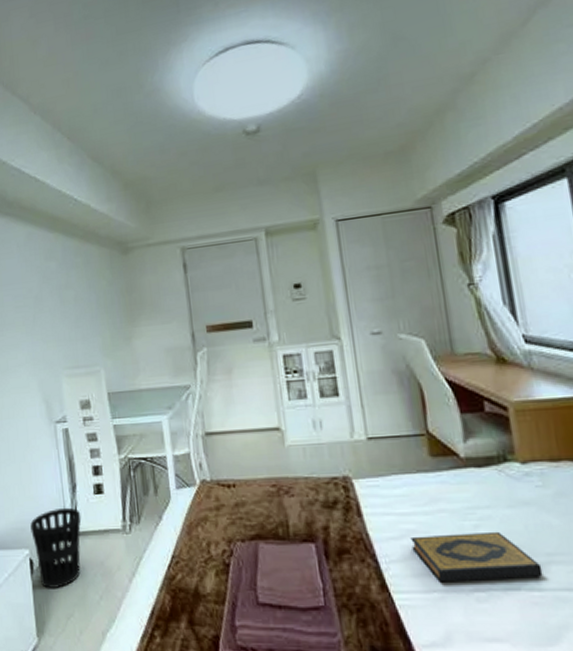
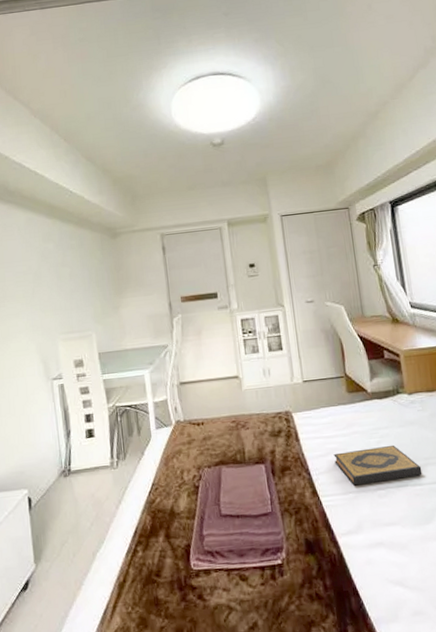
wastebasket: present [30,507,82,588] -> none [29,450,75,521]

